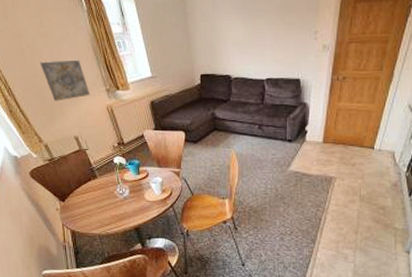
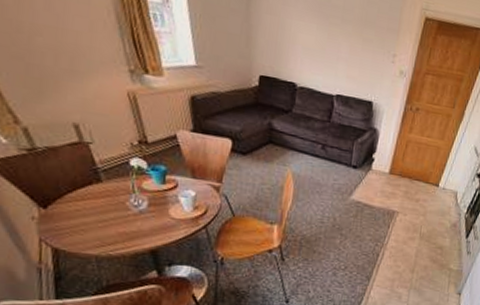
wall art: present [39,59,90,102] -> none [27,13,105,74]

